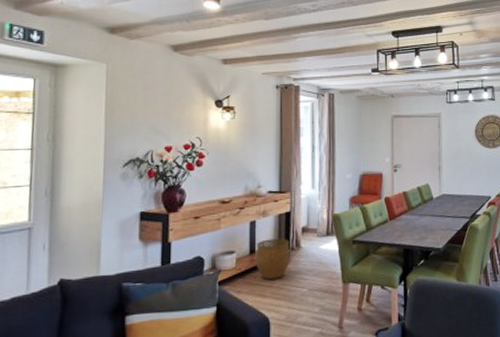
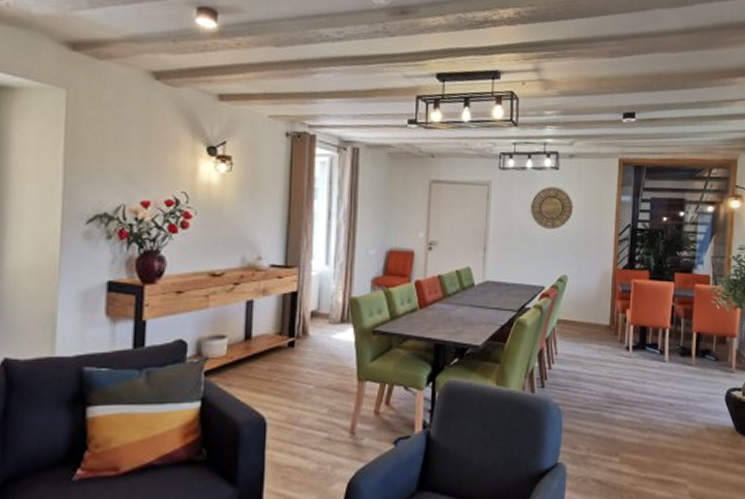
basket: present [255,237,292,280] -> none [251,321,296,372]

